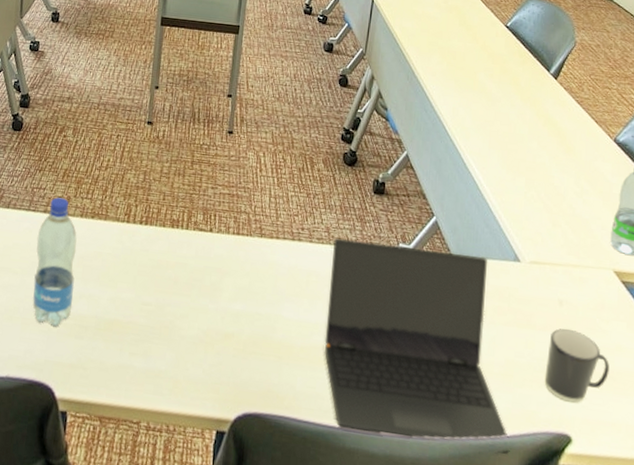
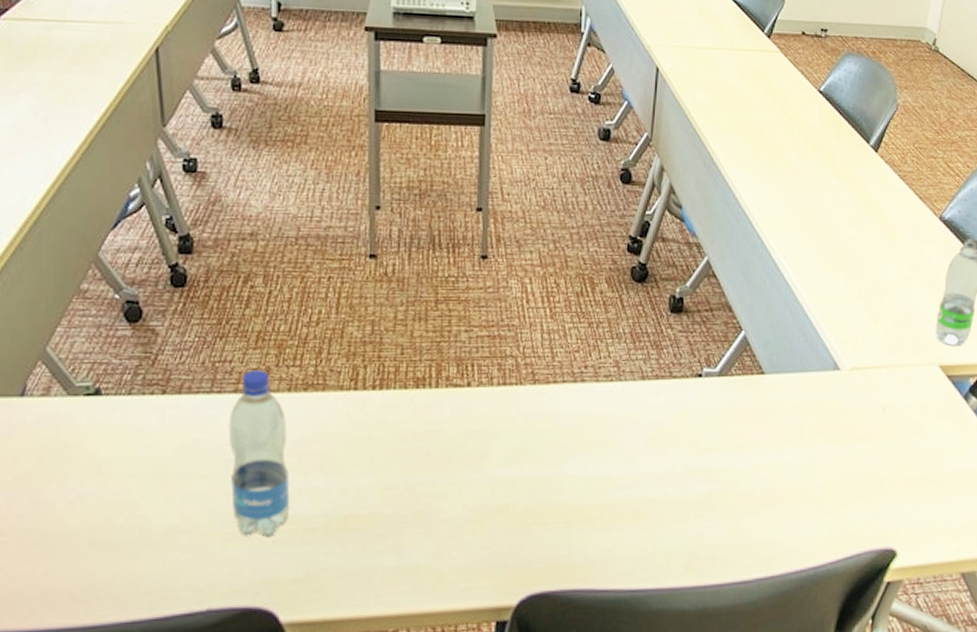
laptop: present [324,238,511,455] -> none [621,370,834,592]
mug: present [544,328,609,403] -> none [868,436,935,514]

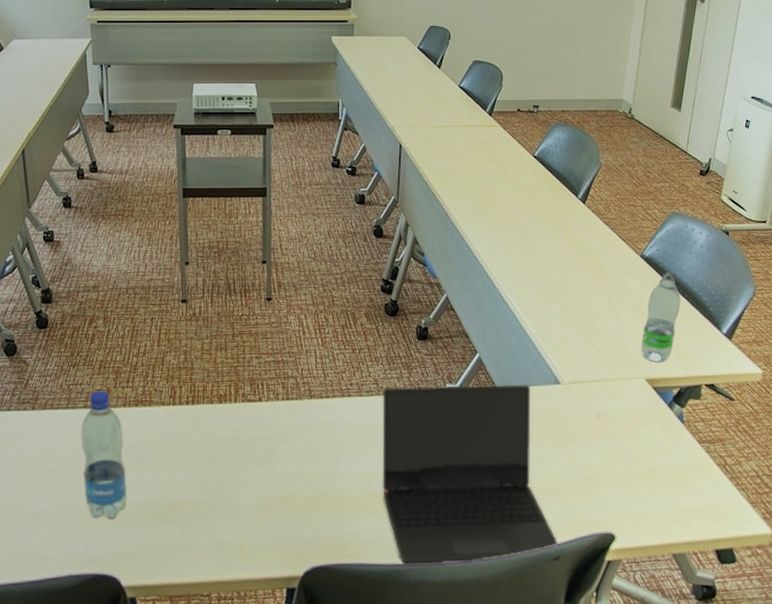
laptop: none [621,370,834,592] -> present [382,384,562,567]

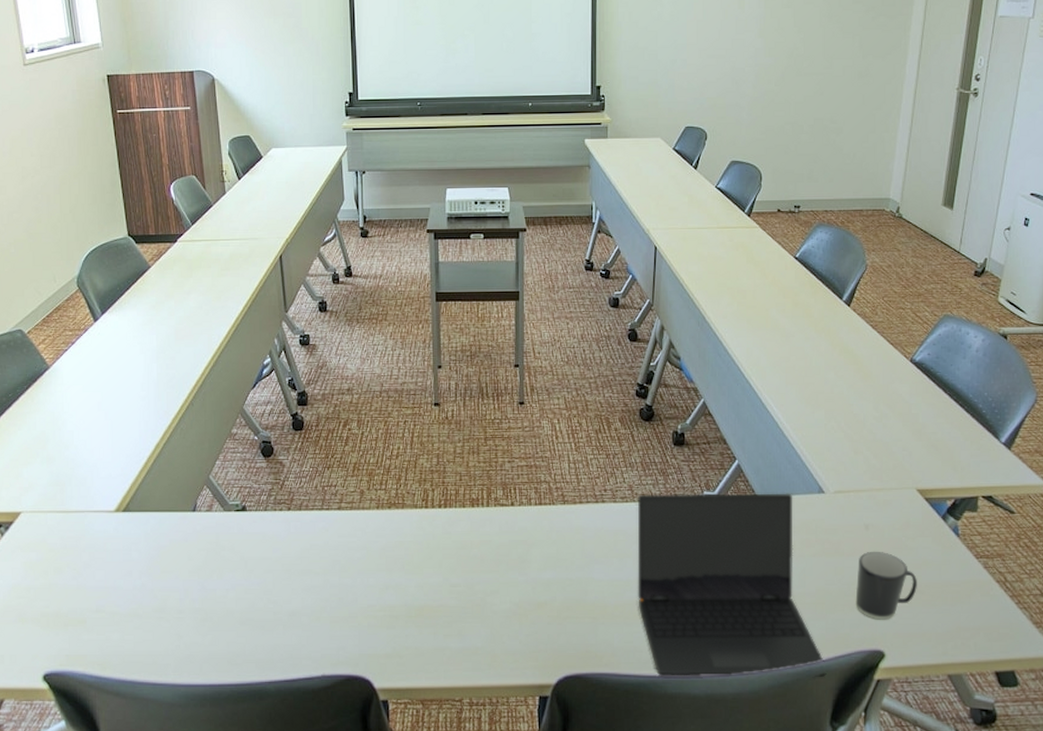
bottle: present [80,391,127,519] -> none [334,493,380,621]
mug: none [588,438,645,504] -> present [855,551,917,620]
bottle: present [641,272,681,362] -> none [912,378,955,472]

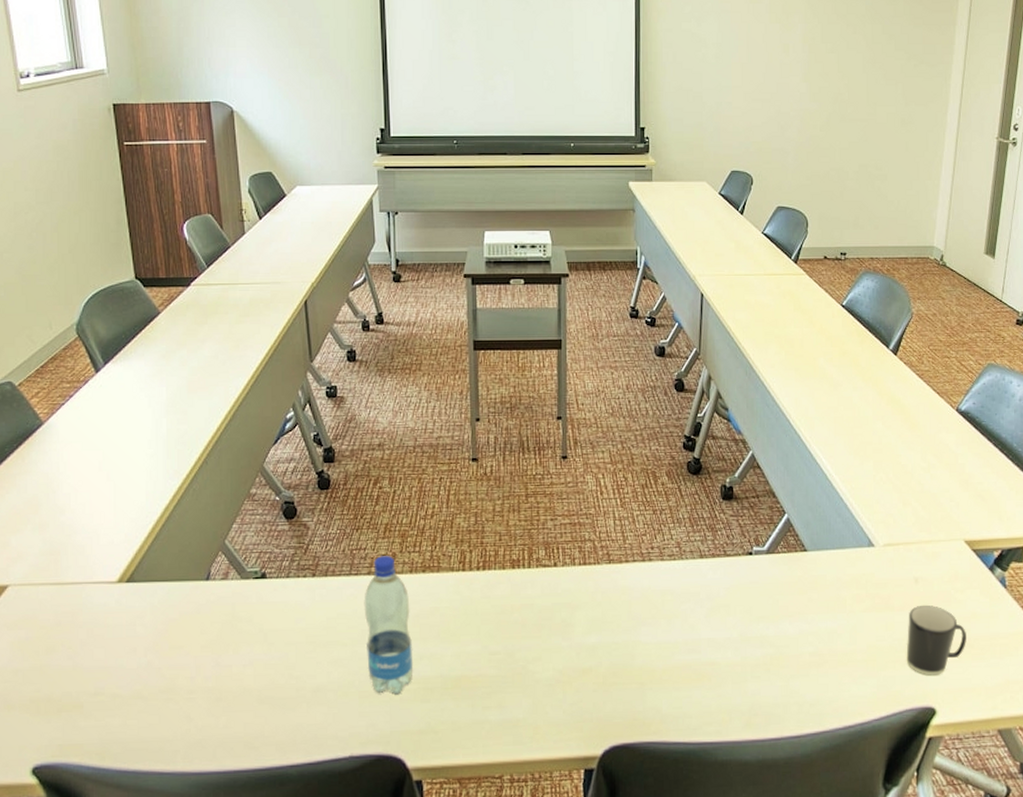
bottle: none [334,493,380,621] -> present [364,556,413,695]
laptop: present [637,493,828,679] -> none [685,547,880,745]

